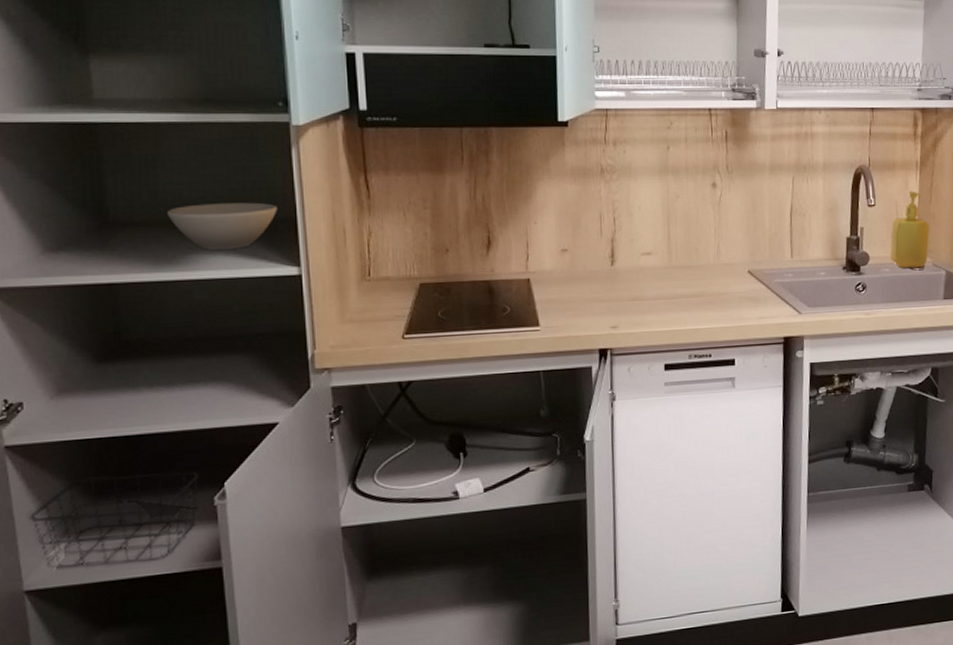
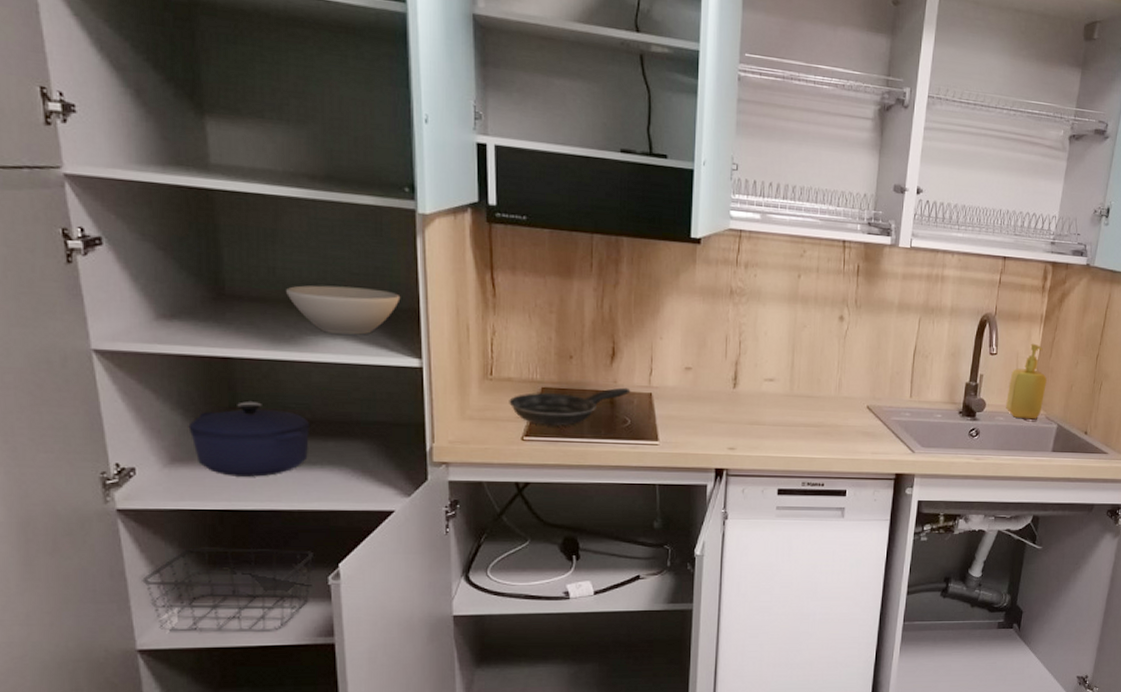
cooking pot: none [74,325,194,402] -> present [188,401,311,477]
frying pan: none [388,275,509,321] -> present [509,387,631,426]

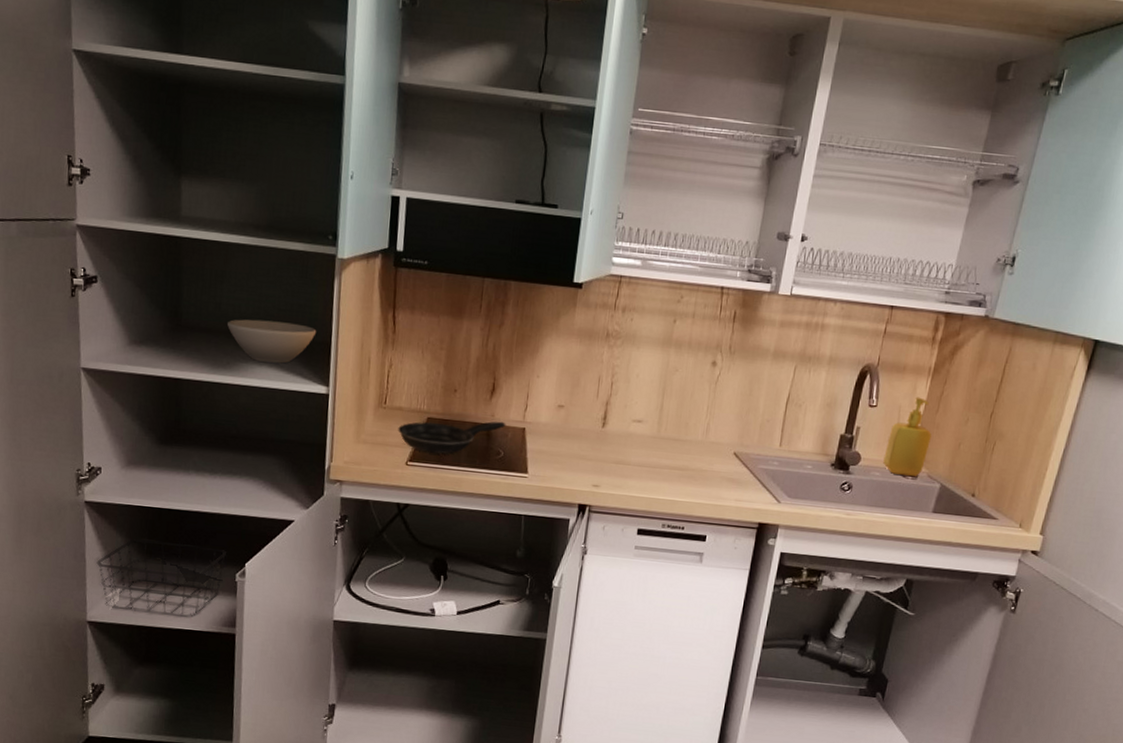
cooking pot: present [188,401,311,477] -> none [143,417,235,482]

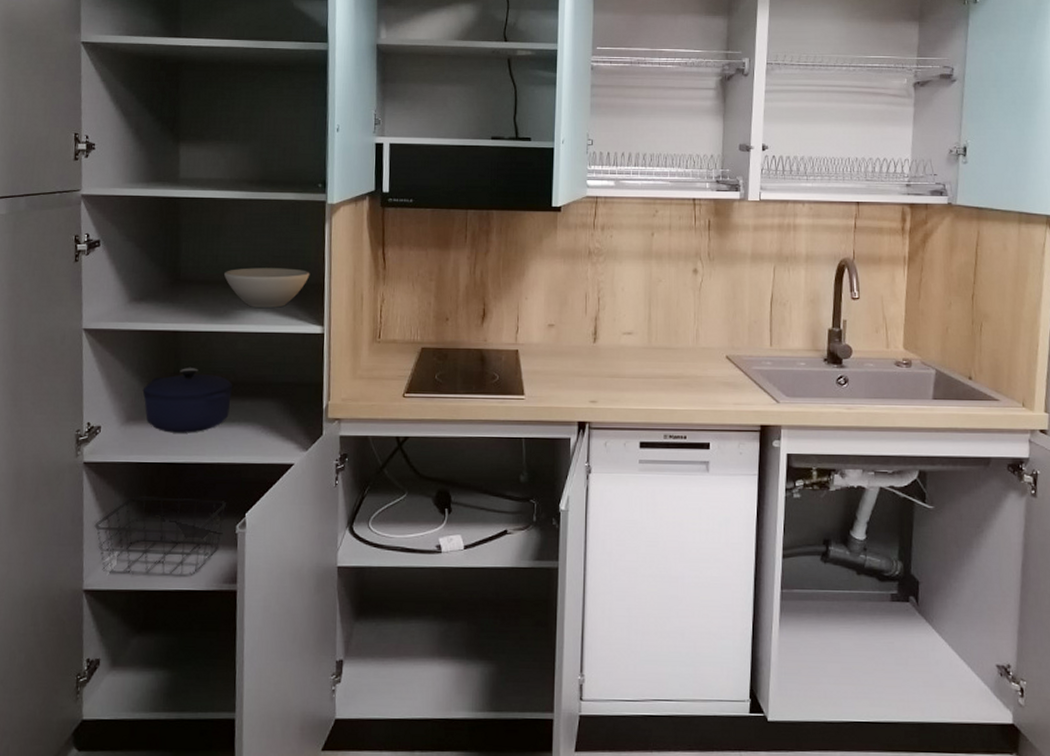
cooking pot: none [143,417,235,482] -> present [142,368,233,433]
frying pan: present [398,421,506,454] -> none [393,345,499,383]
soap dispenser: present [883,397,932,477] -> none [874,286,918,365]

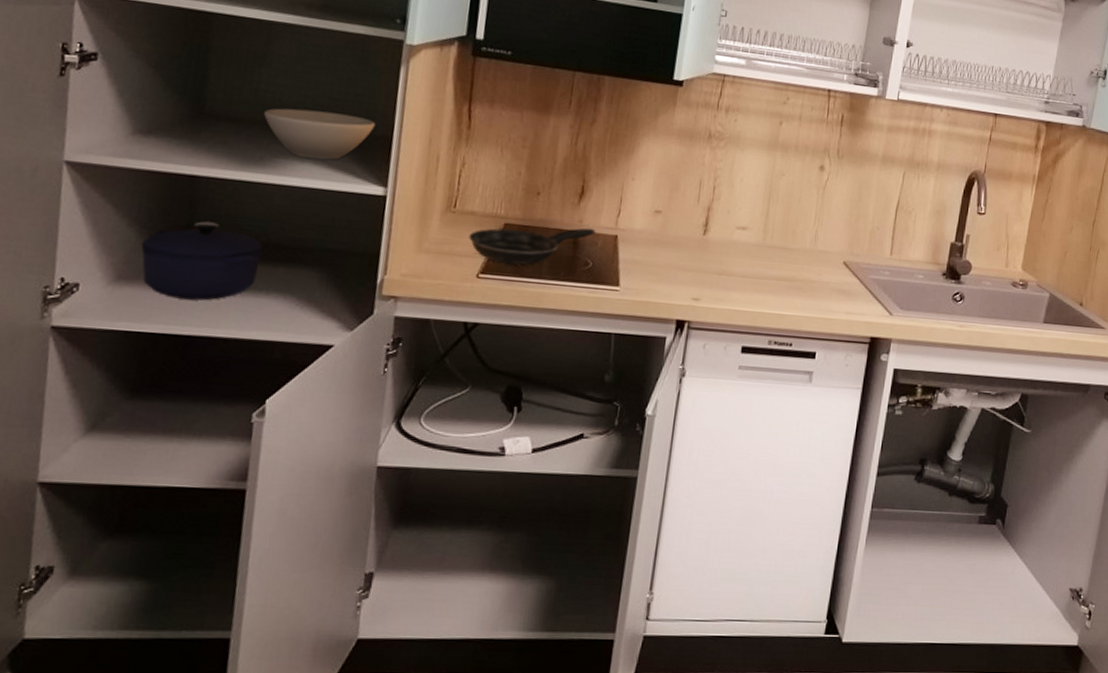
basket: present [94,496,227,576] -> none [59,372,243,471]
frying pan: none [393,345,499,383] -> present [469,227,596,265]

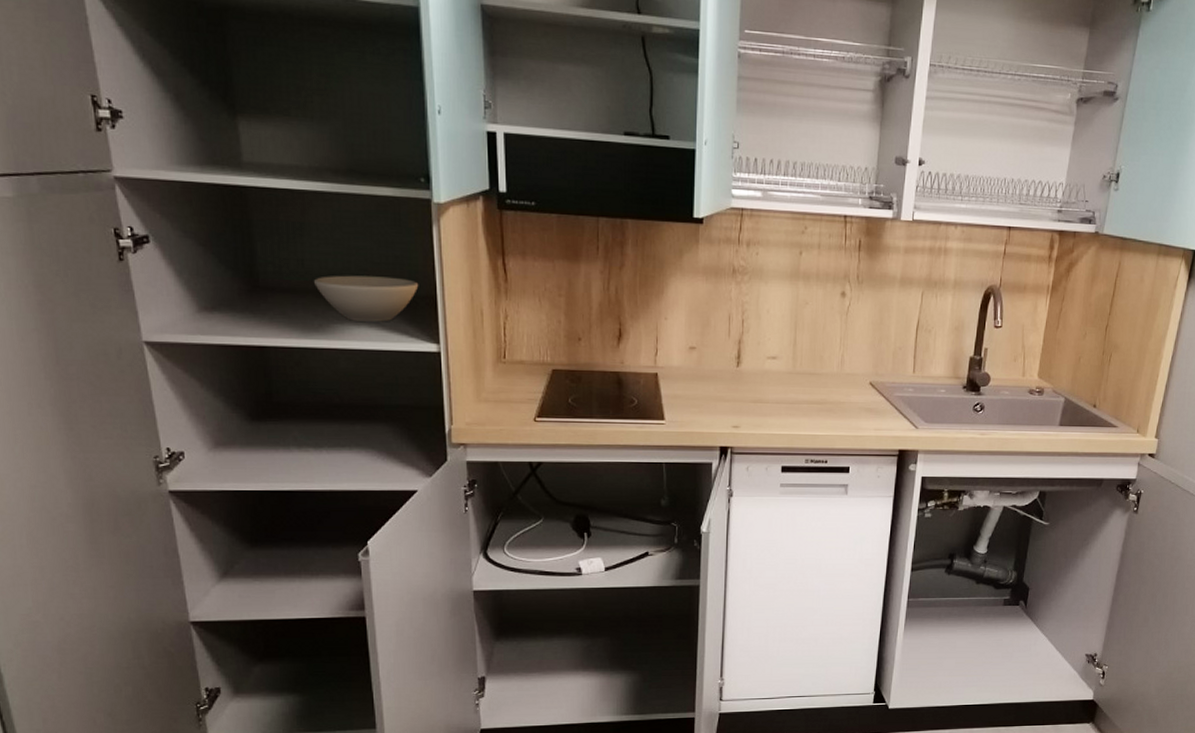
cooking pot: present [141,221,264,301] -> none [229,388,339,459]
frying pan: present [469,227,596,265] -> none [521,368,637,407]

